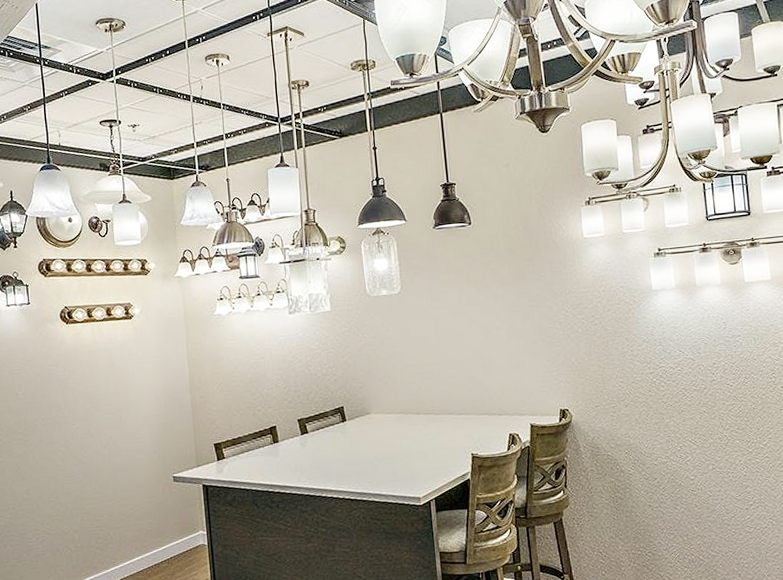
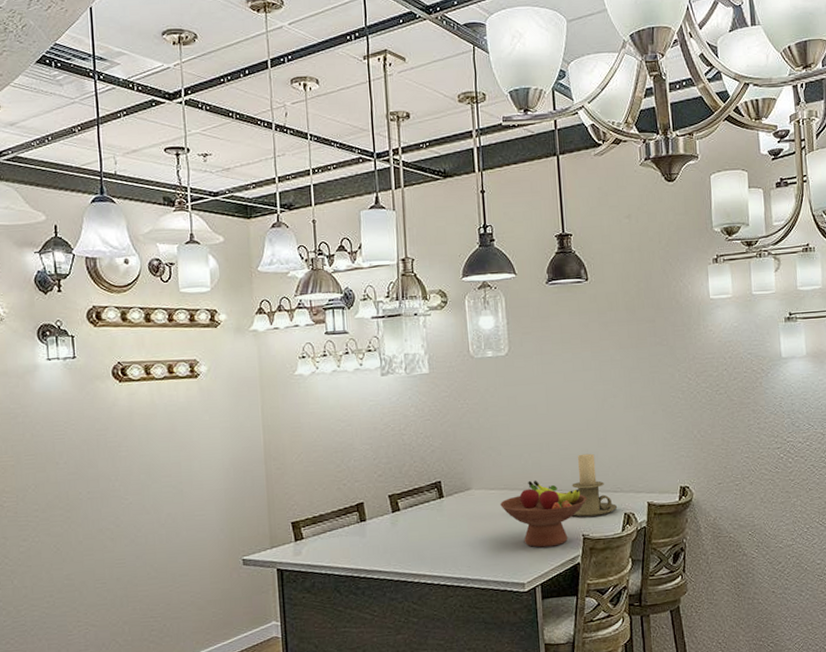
fruit bowl: none [396,404,475,466] -> present [500,480,587,548]
candle holder: none [461,380,503,438] -> present [572,453,618,517]

